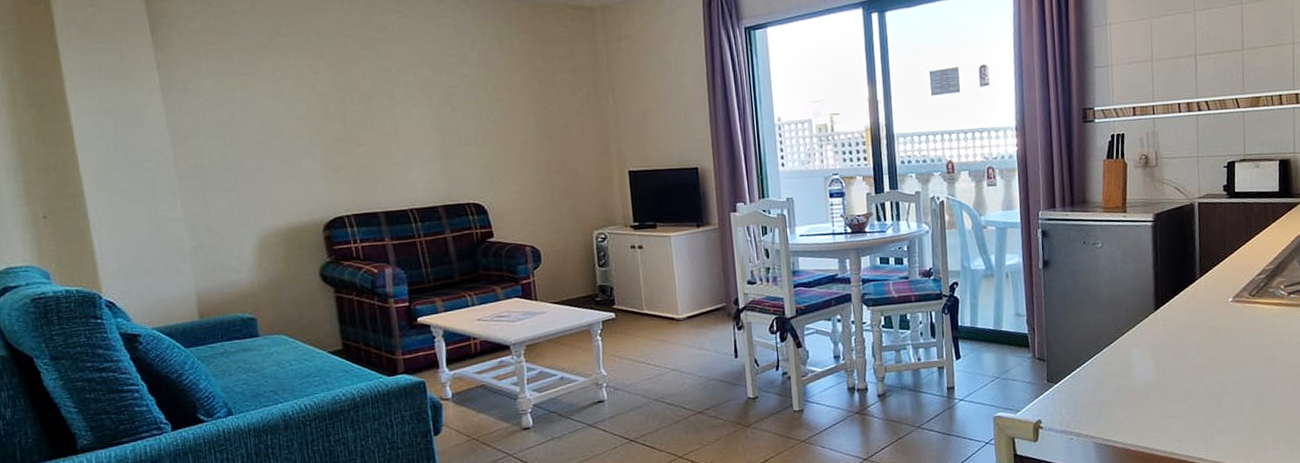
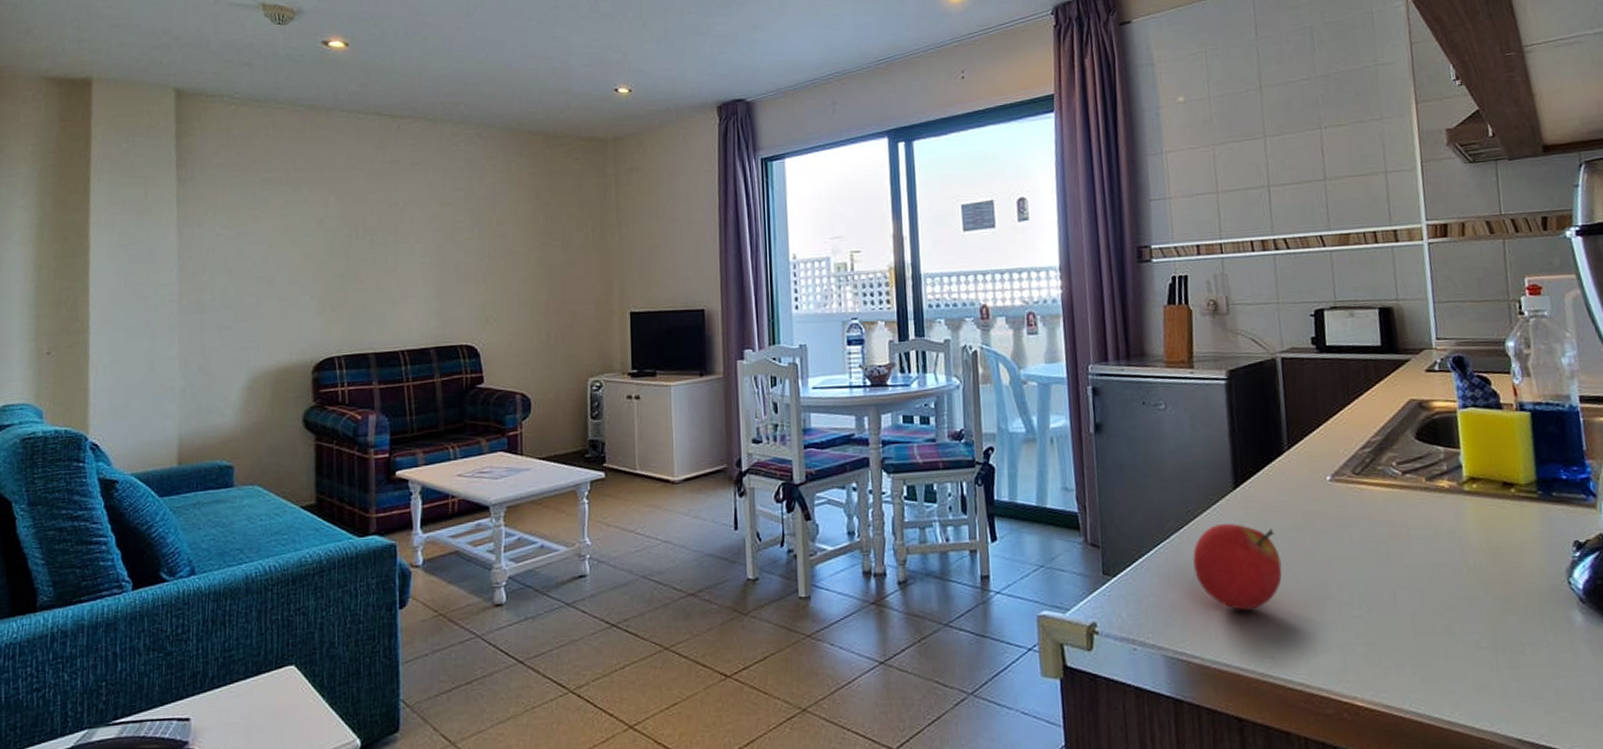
fruit: none [1120,338,1190,405] -> present [1192,523,1282,610]

